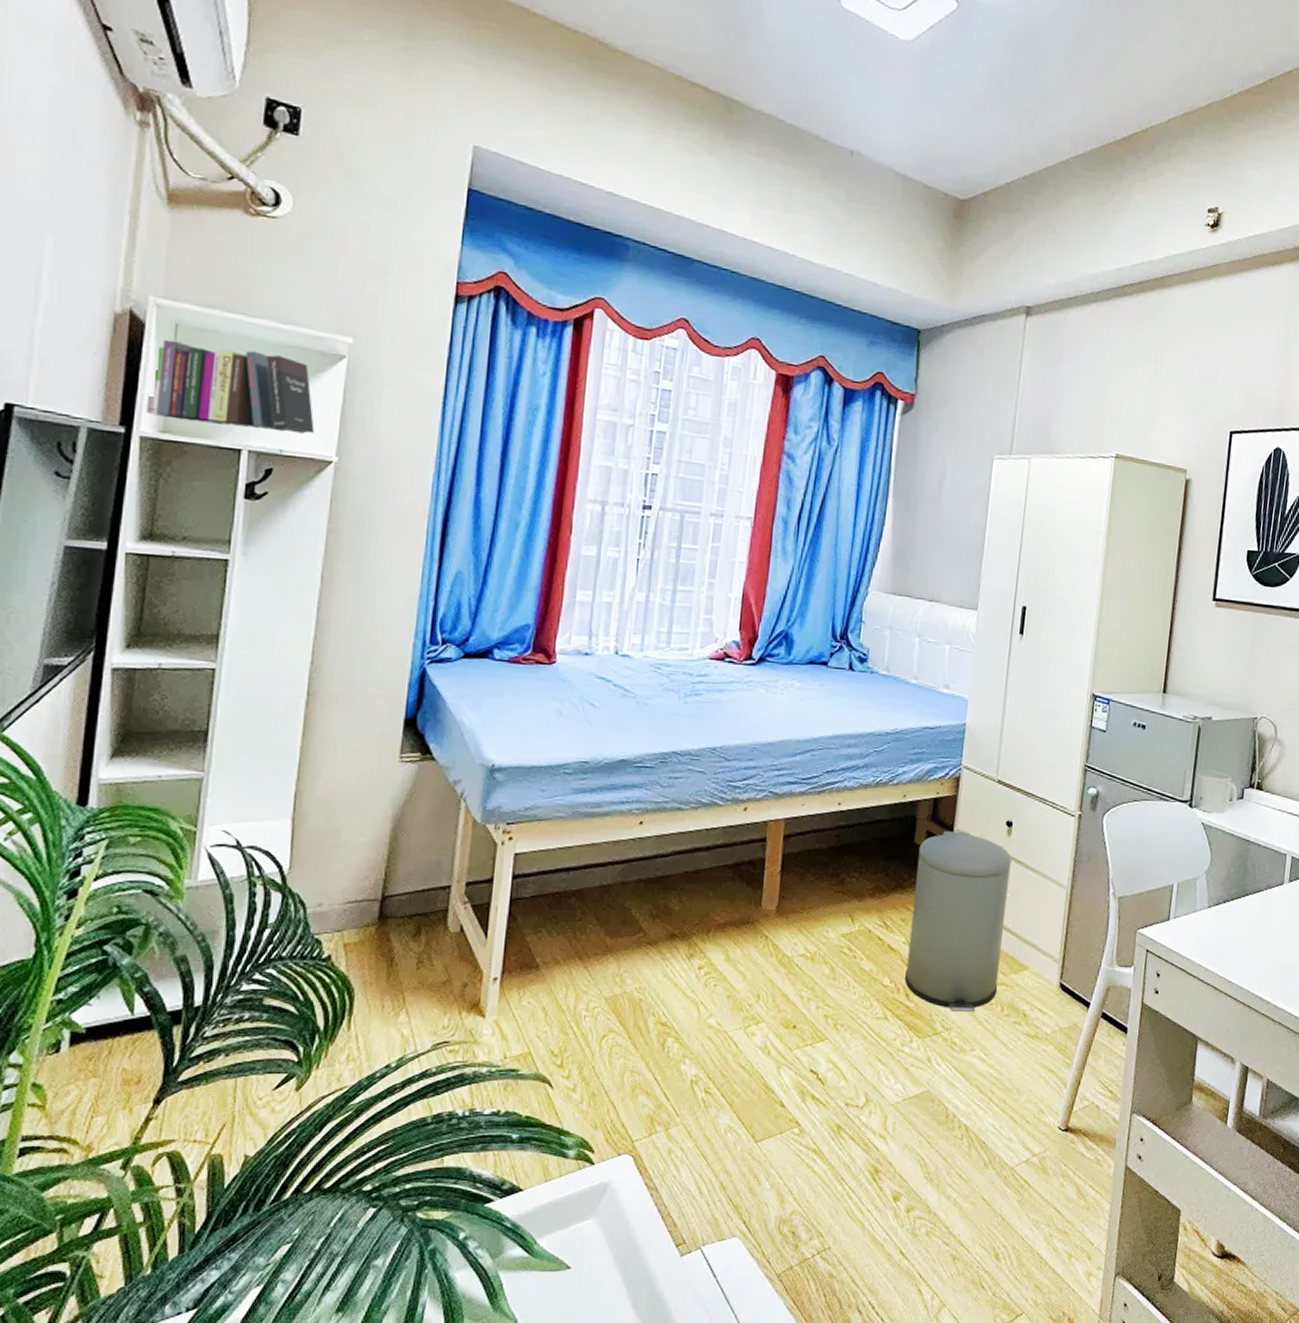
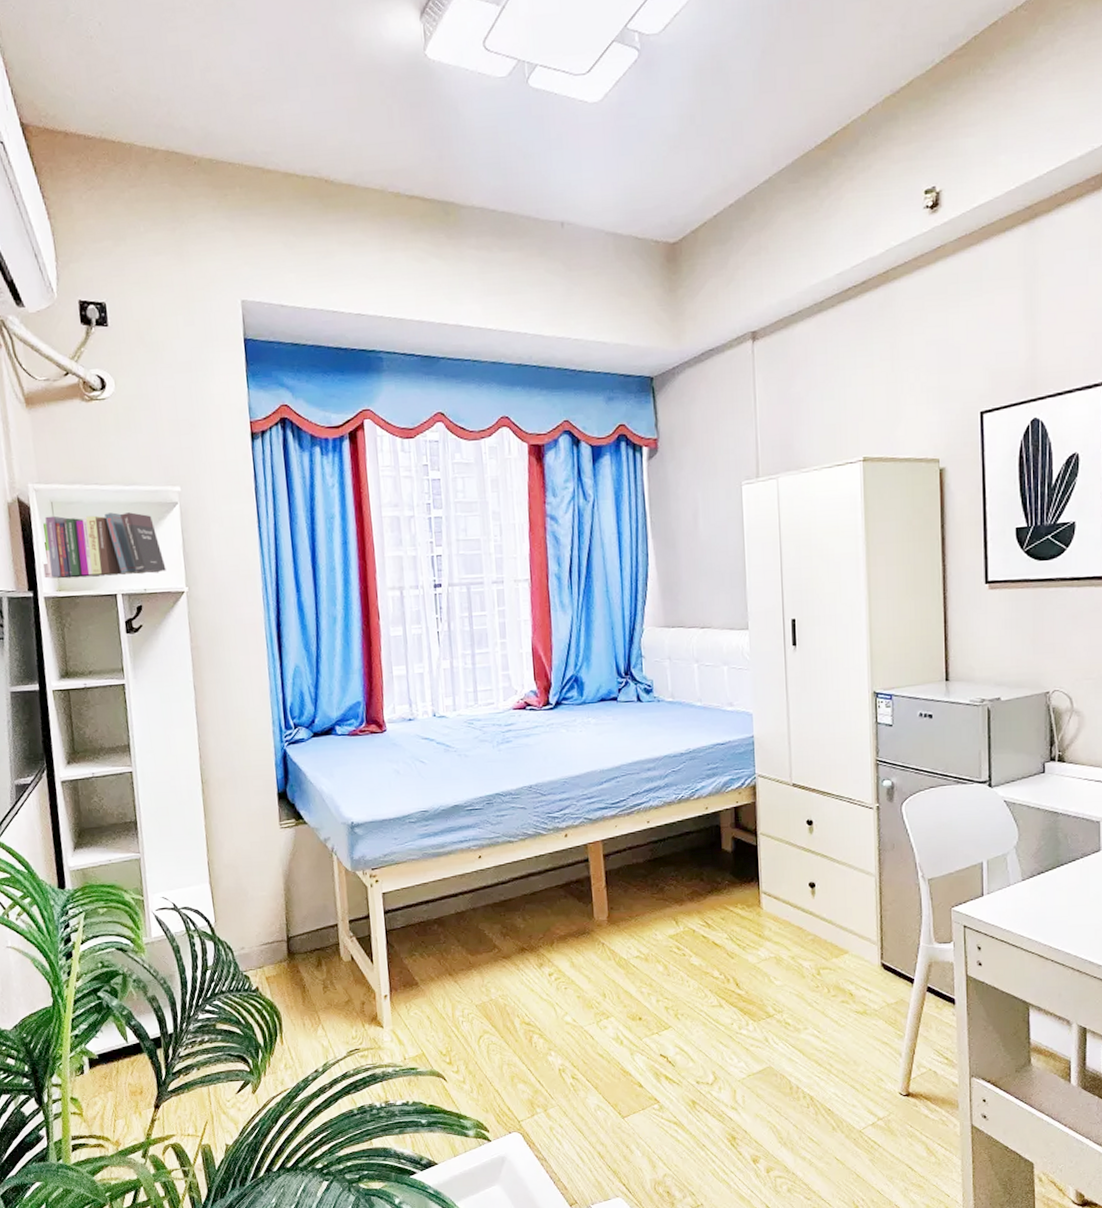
pedal bin: present [905,831,1012,1013] -> none [727,834,821,997]
mug: present [1193,770,1238,814] -> none [991,749,1039,791]

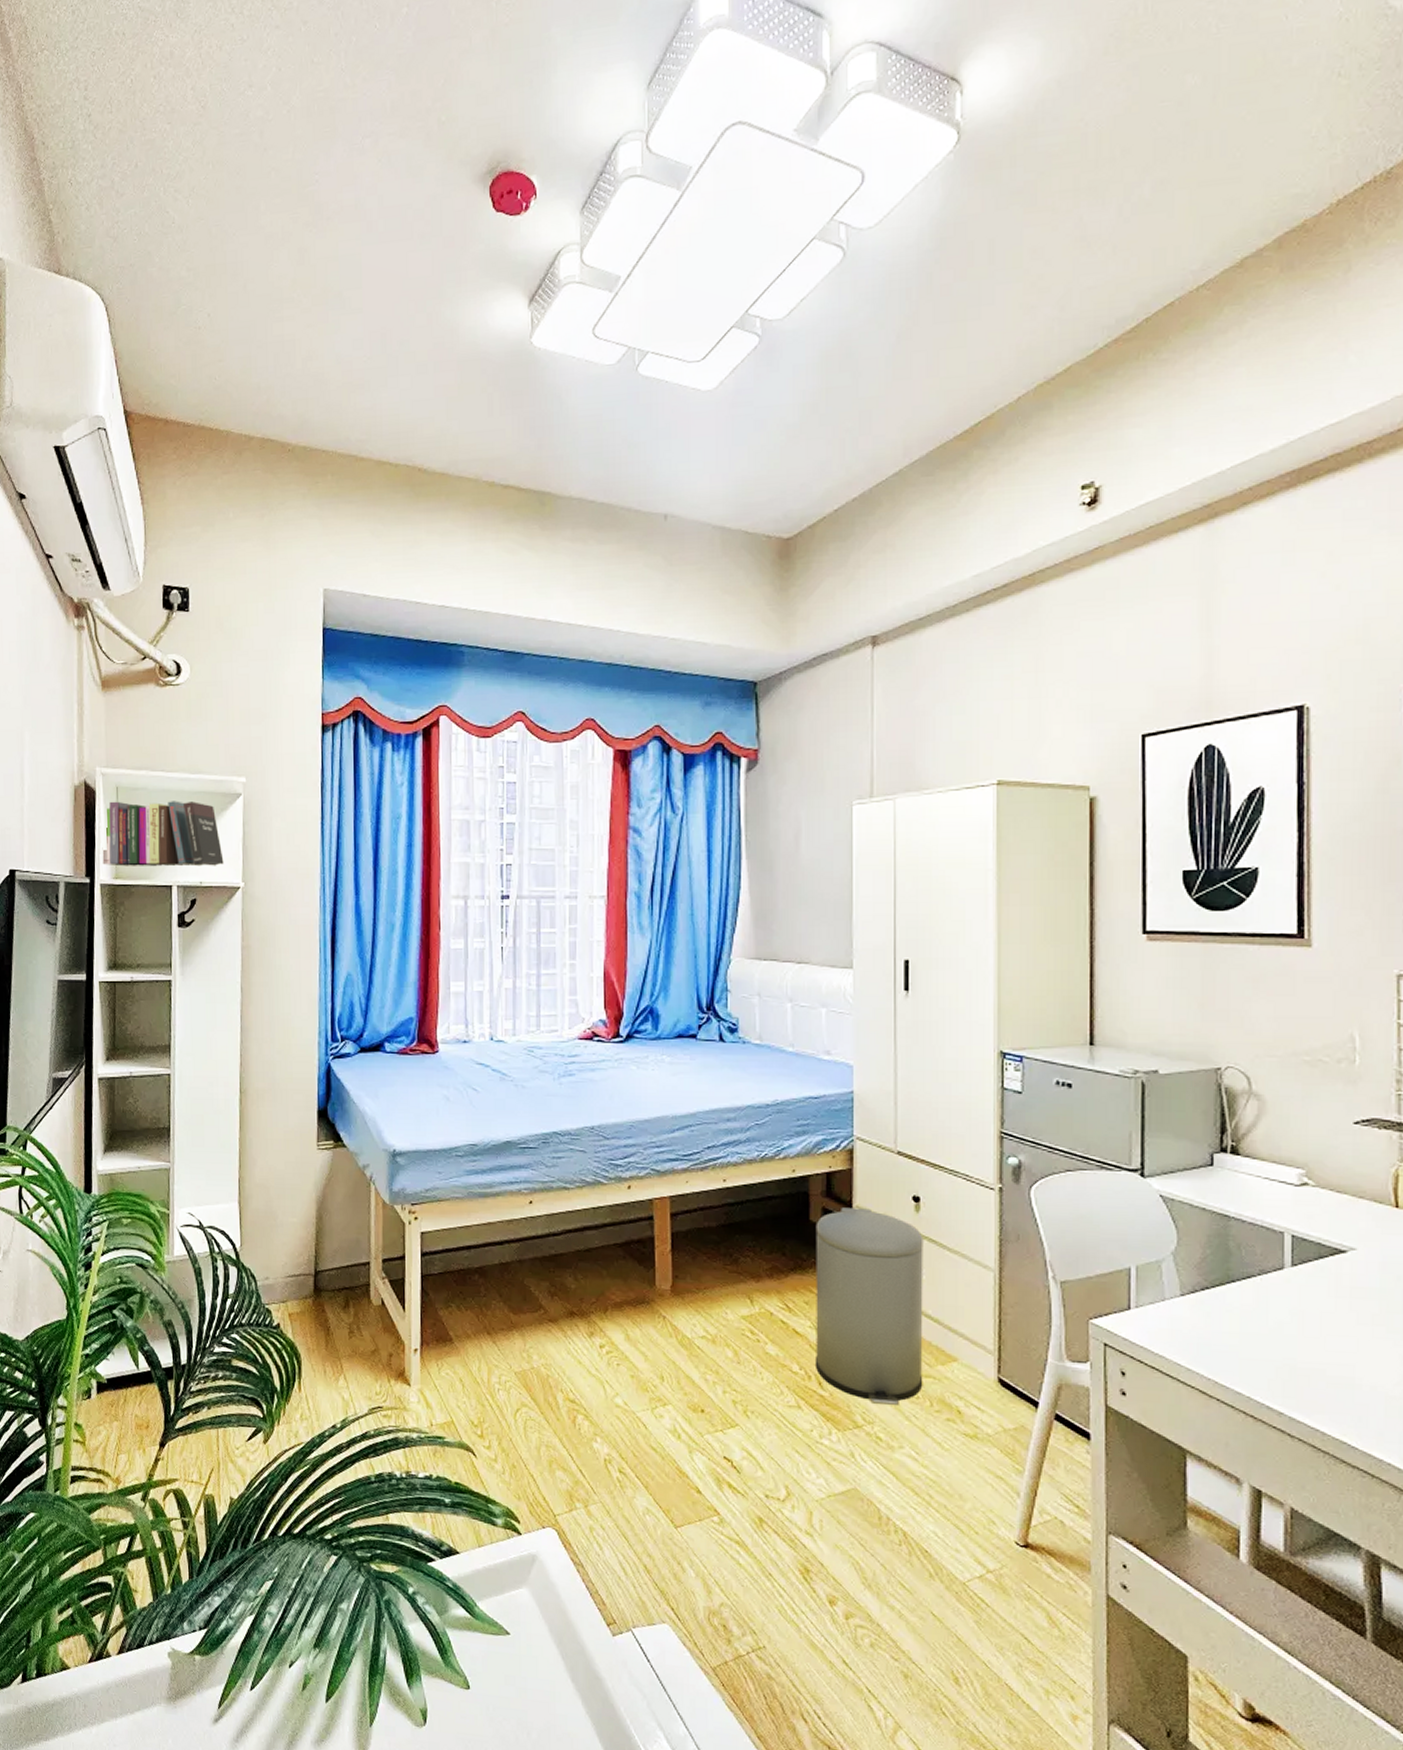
pedal bin: none [727,834,821,997] -> present [815,1207,923,1406]

